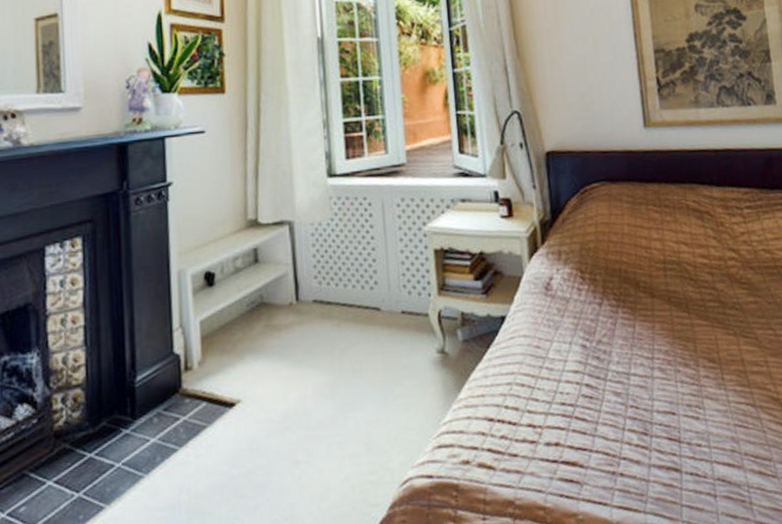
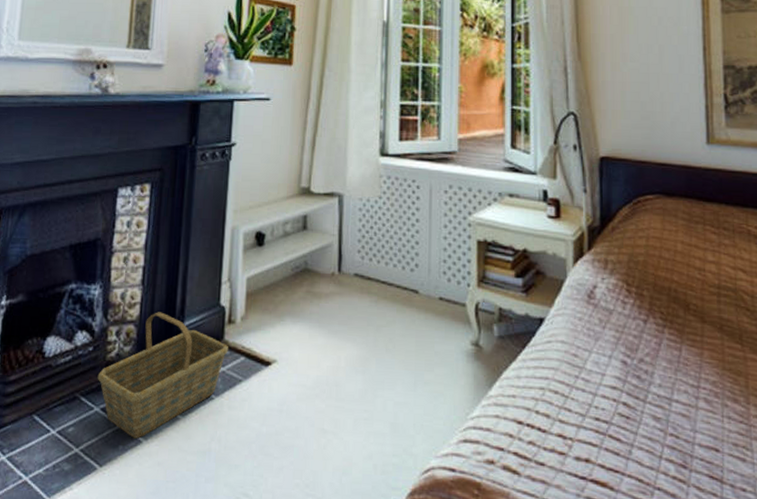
basket: none [46,370,188,506] -> present [97,312,228,439]

